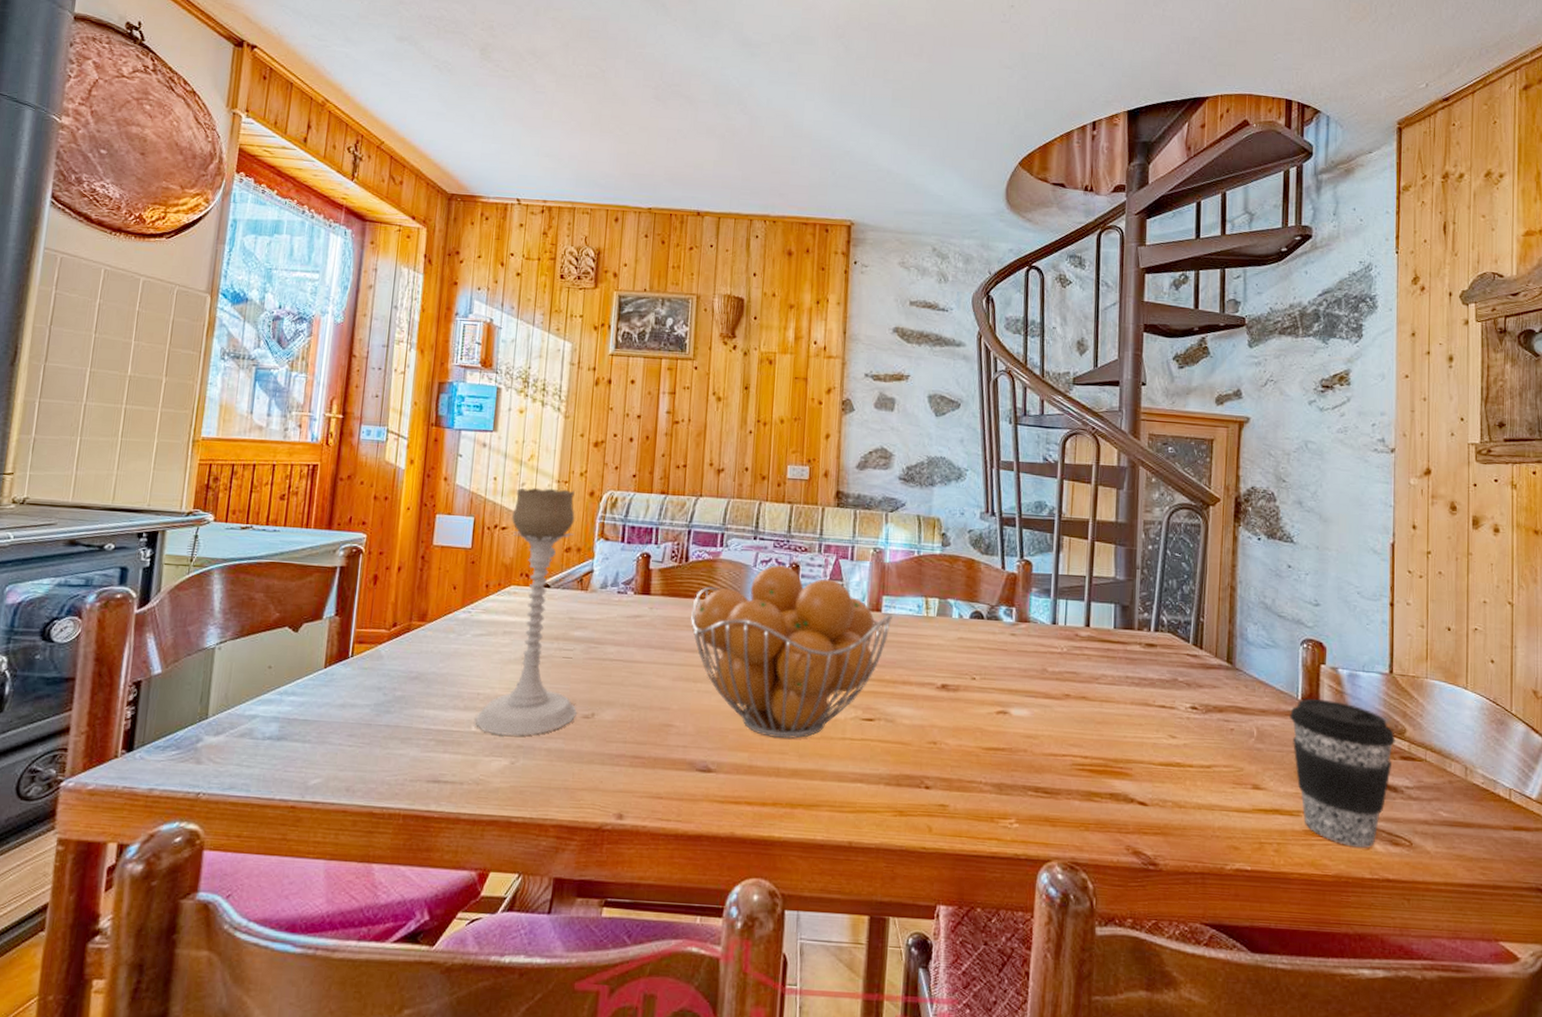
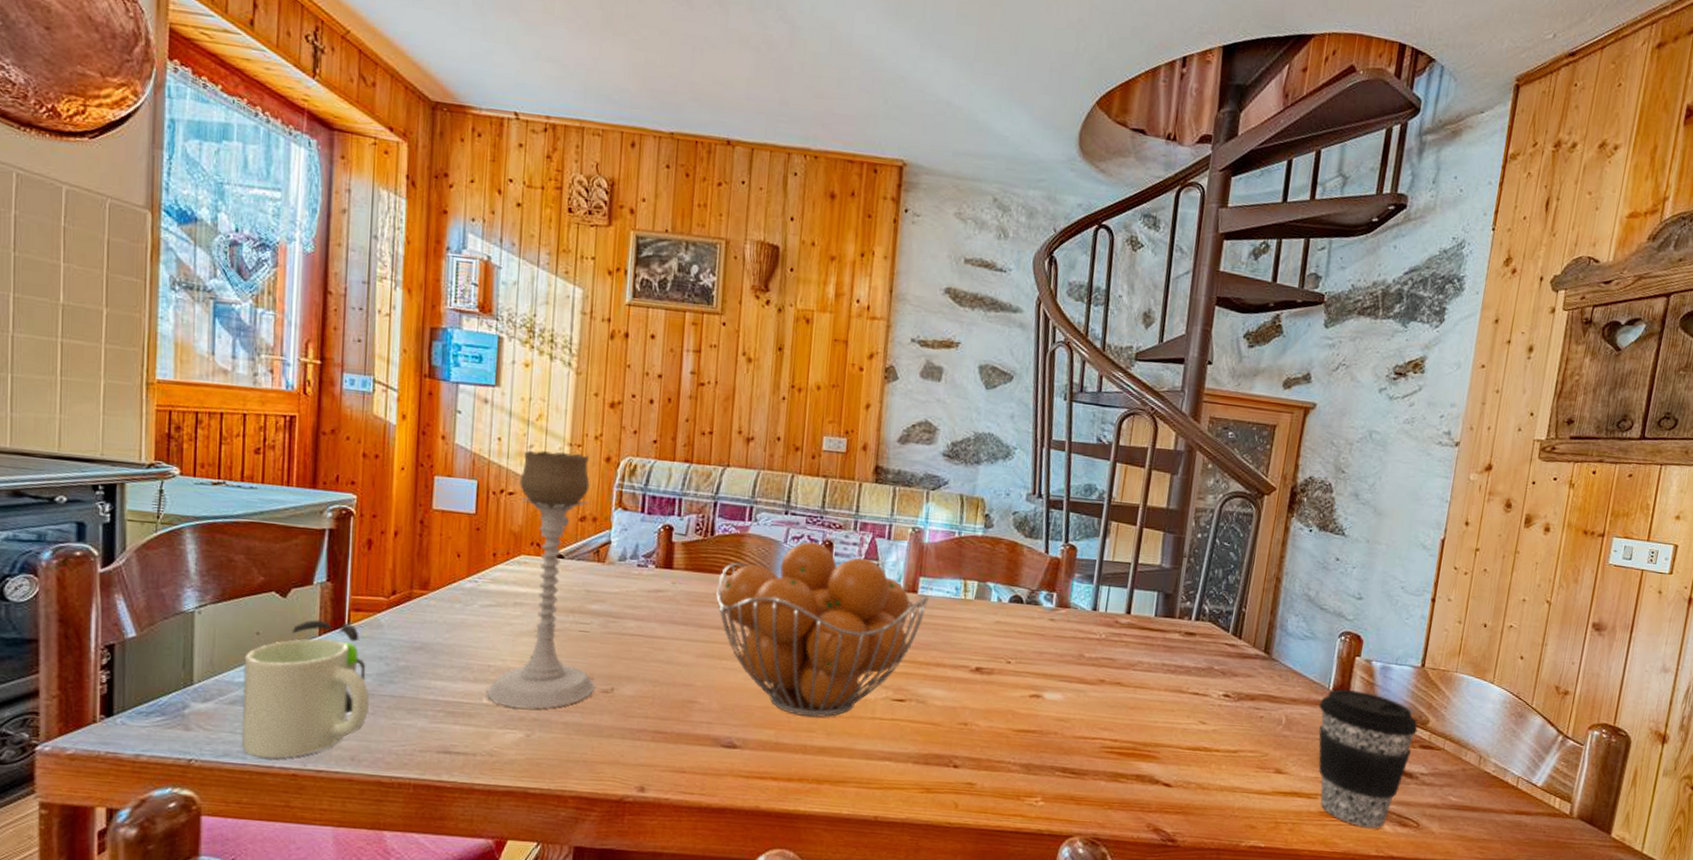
mug: none [247,653,367,791] -> present [242,619,369,759]

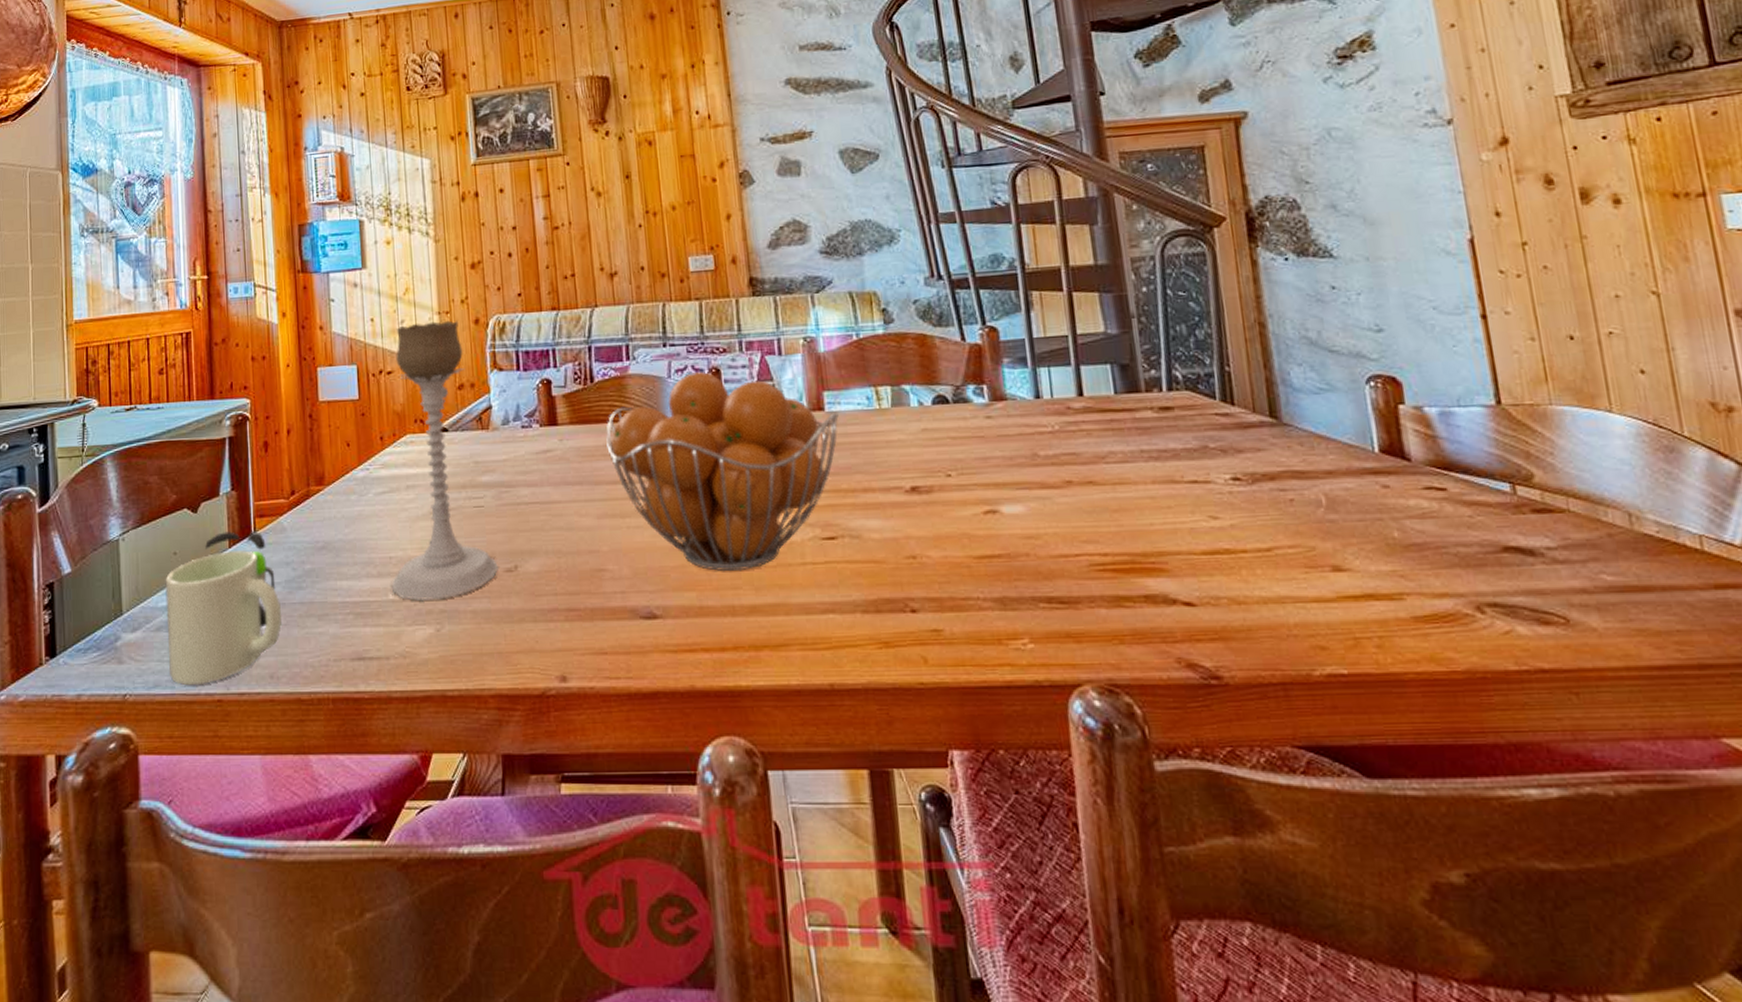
coffee cup: present [1318,689,1418,828] -> none [1366,448,1522,632]

